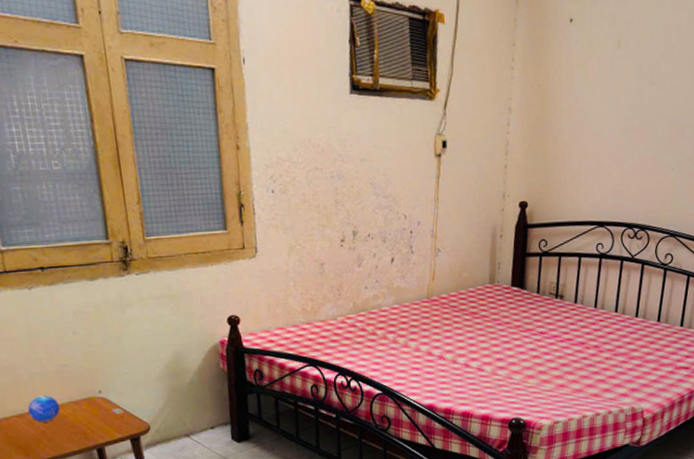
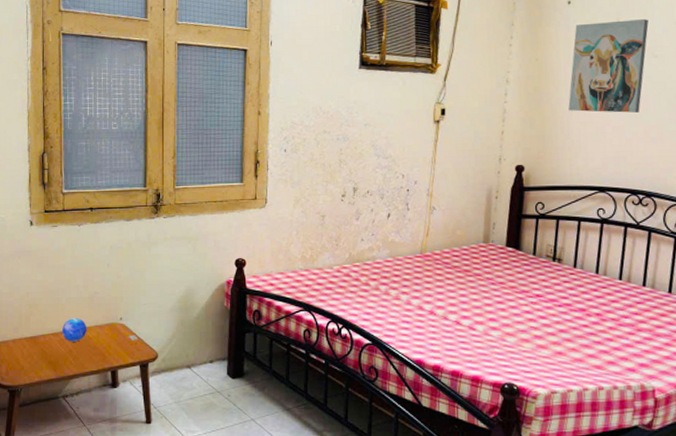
wall art: none [570,42,647,145] -> present [568,19,649,114]

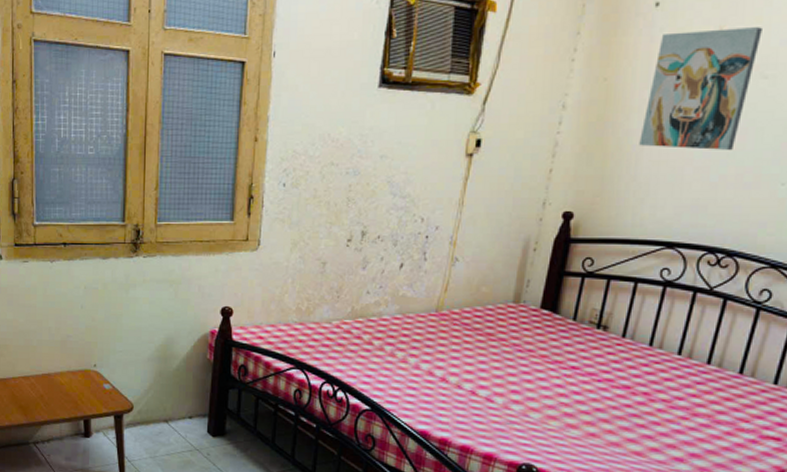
decorative orb: present [62,318,87,342] -> none [33,362,59,387]

